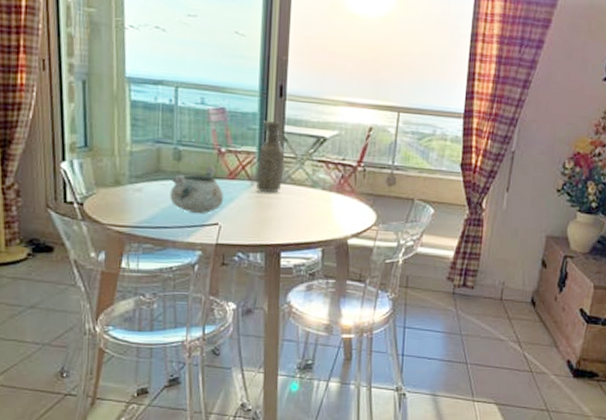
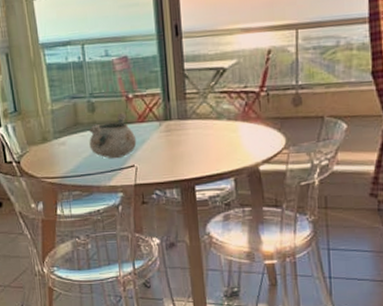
vase: present [255,120,286,193] -> none [162,59,190,131]

